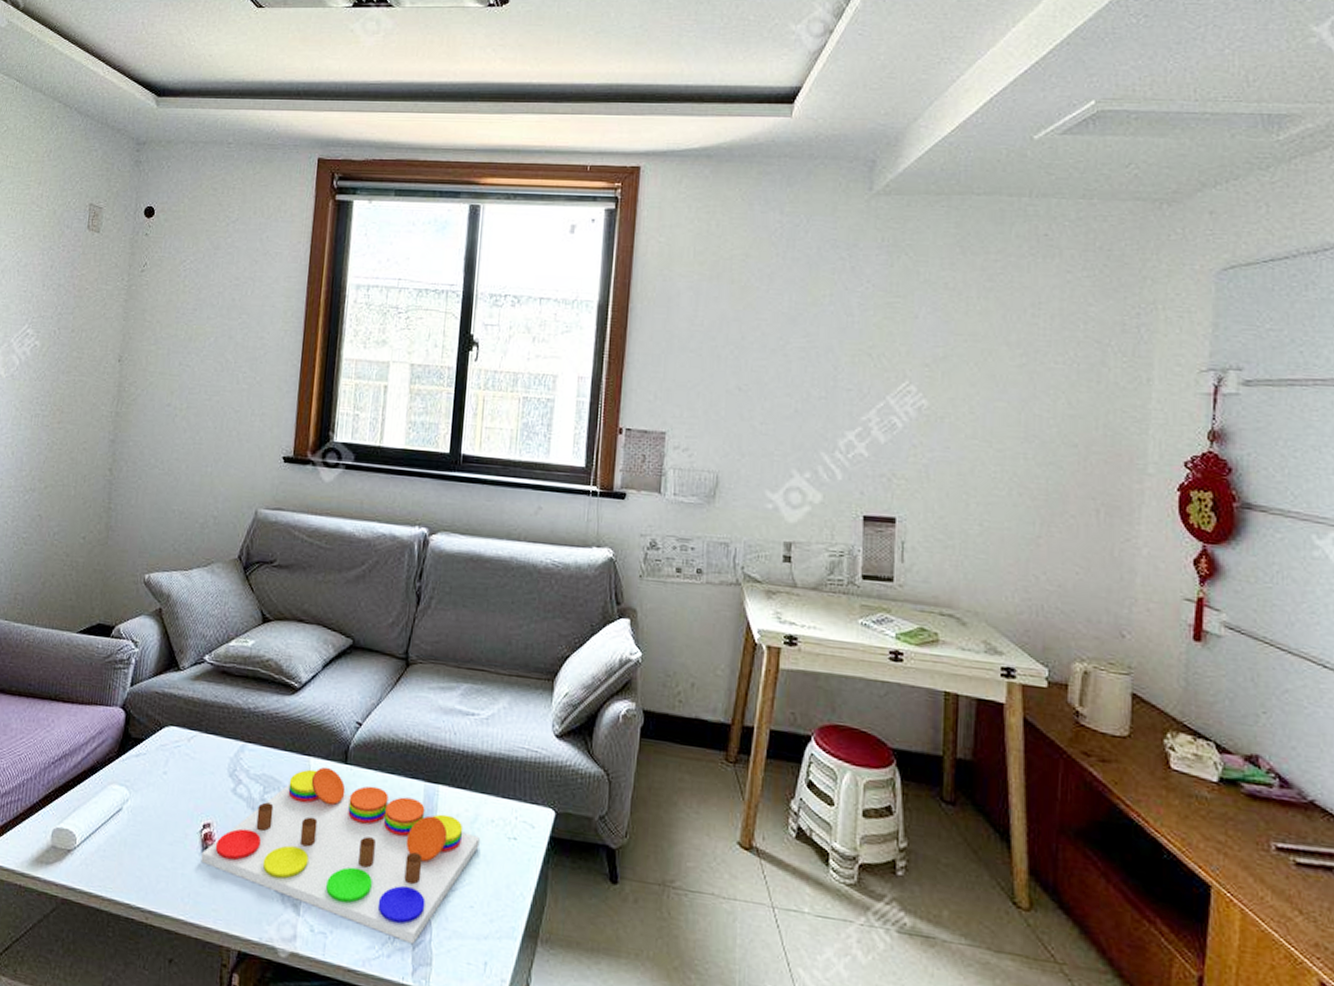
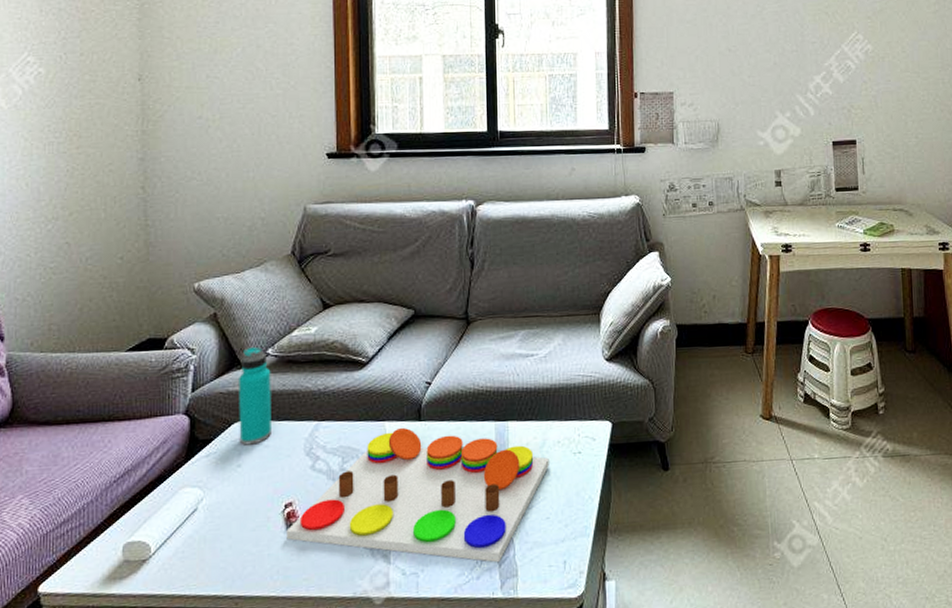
water bottle: none [168,649,206,754] -> present [239,346,271,445]

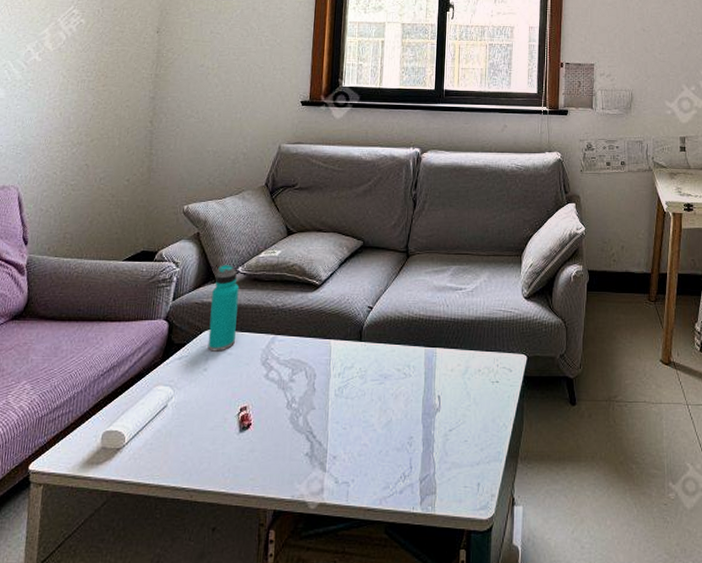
board game: present [286,427,549,563] -> none [239,346,470,479]

